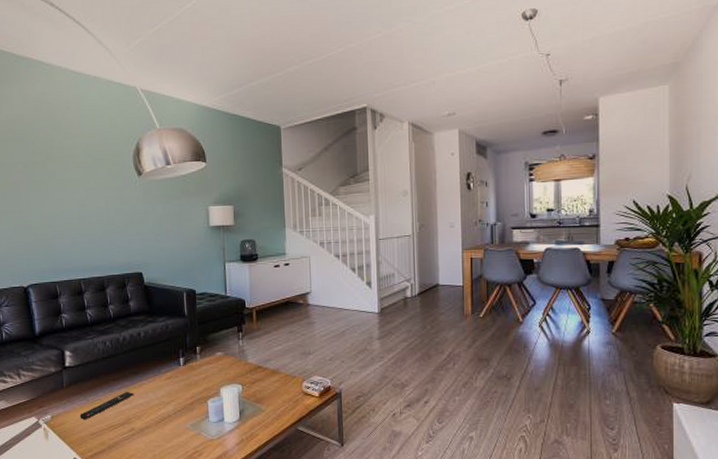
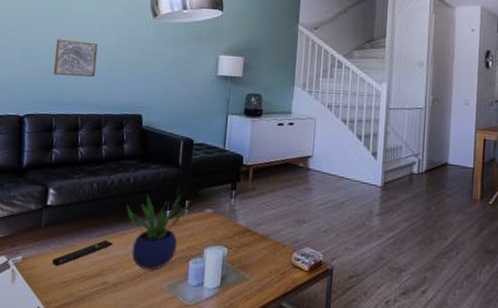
wall art: none [46,207,90,244] -> present [53,39,98,77]
potted plant: none [141,344,198,413] -> present [126,194,187,270]

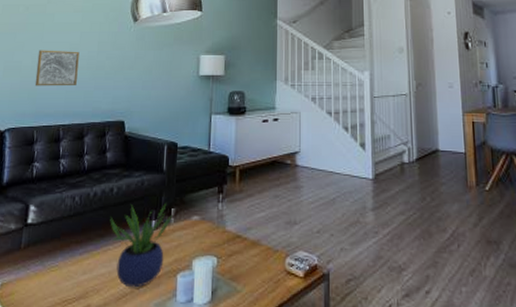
remote control: present [52,239,113,266] -> none [32,257,97,290]

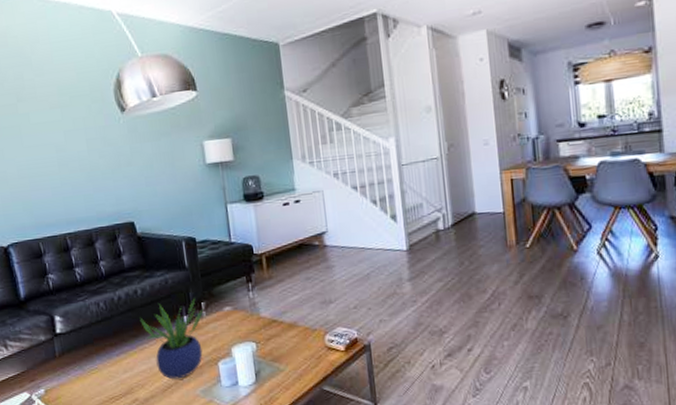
wall art: present [34,50,80,86] -> none [21,153,73,196]

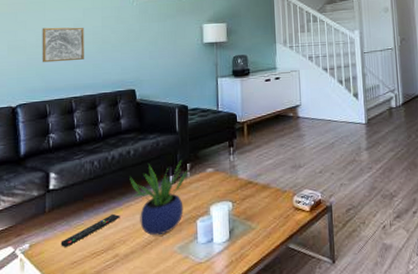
wall art: none [21,153,73,196] -> present [42,27,84,63]
remote control: none [76,357,135,392] -> present [60,213,120,247]

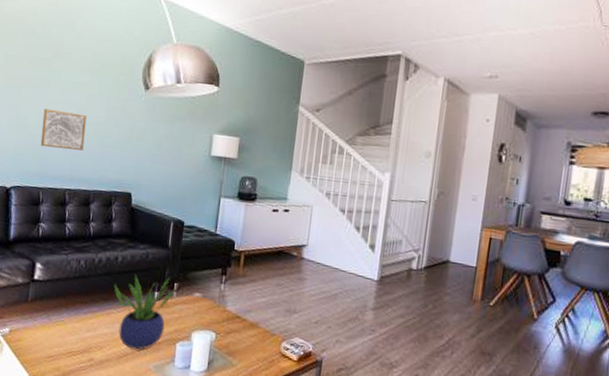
remote control: present [60,213,120,247] -> none [39,317,100,340]

